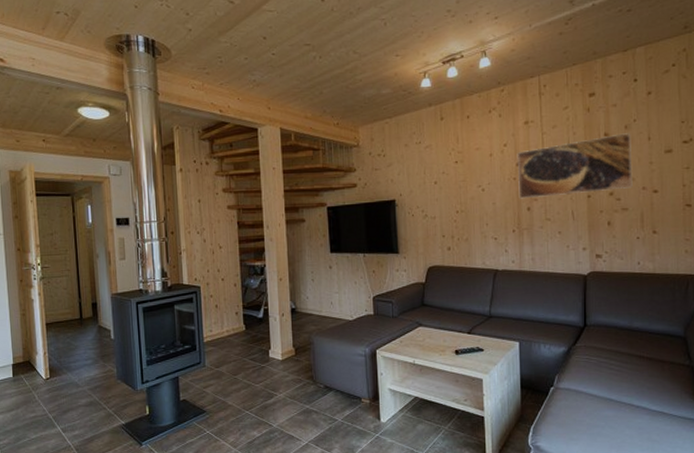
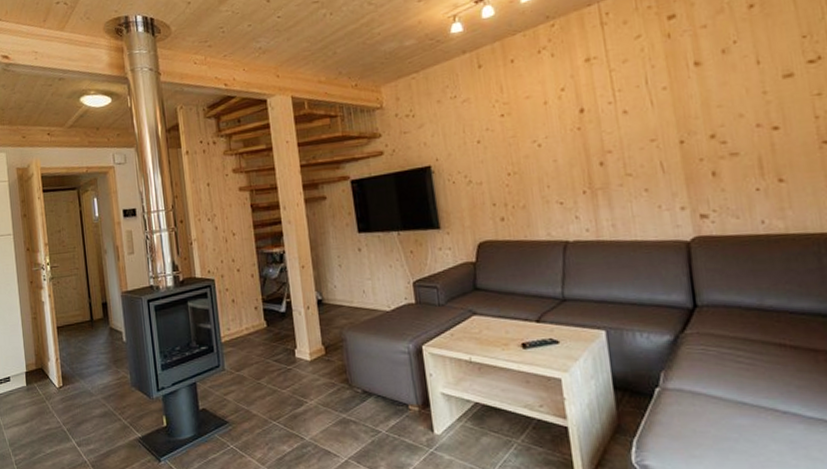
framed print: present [517,133,633,199] -> none [579,58,742,153]

